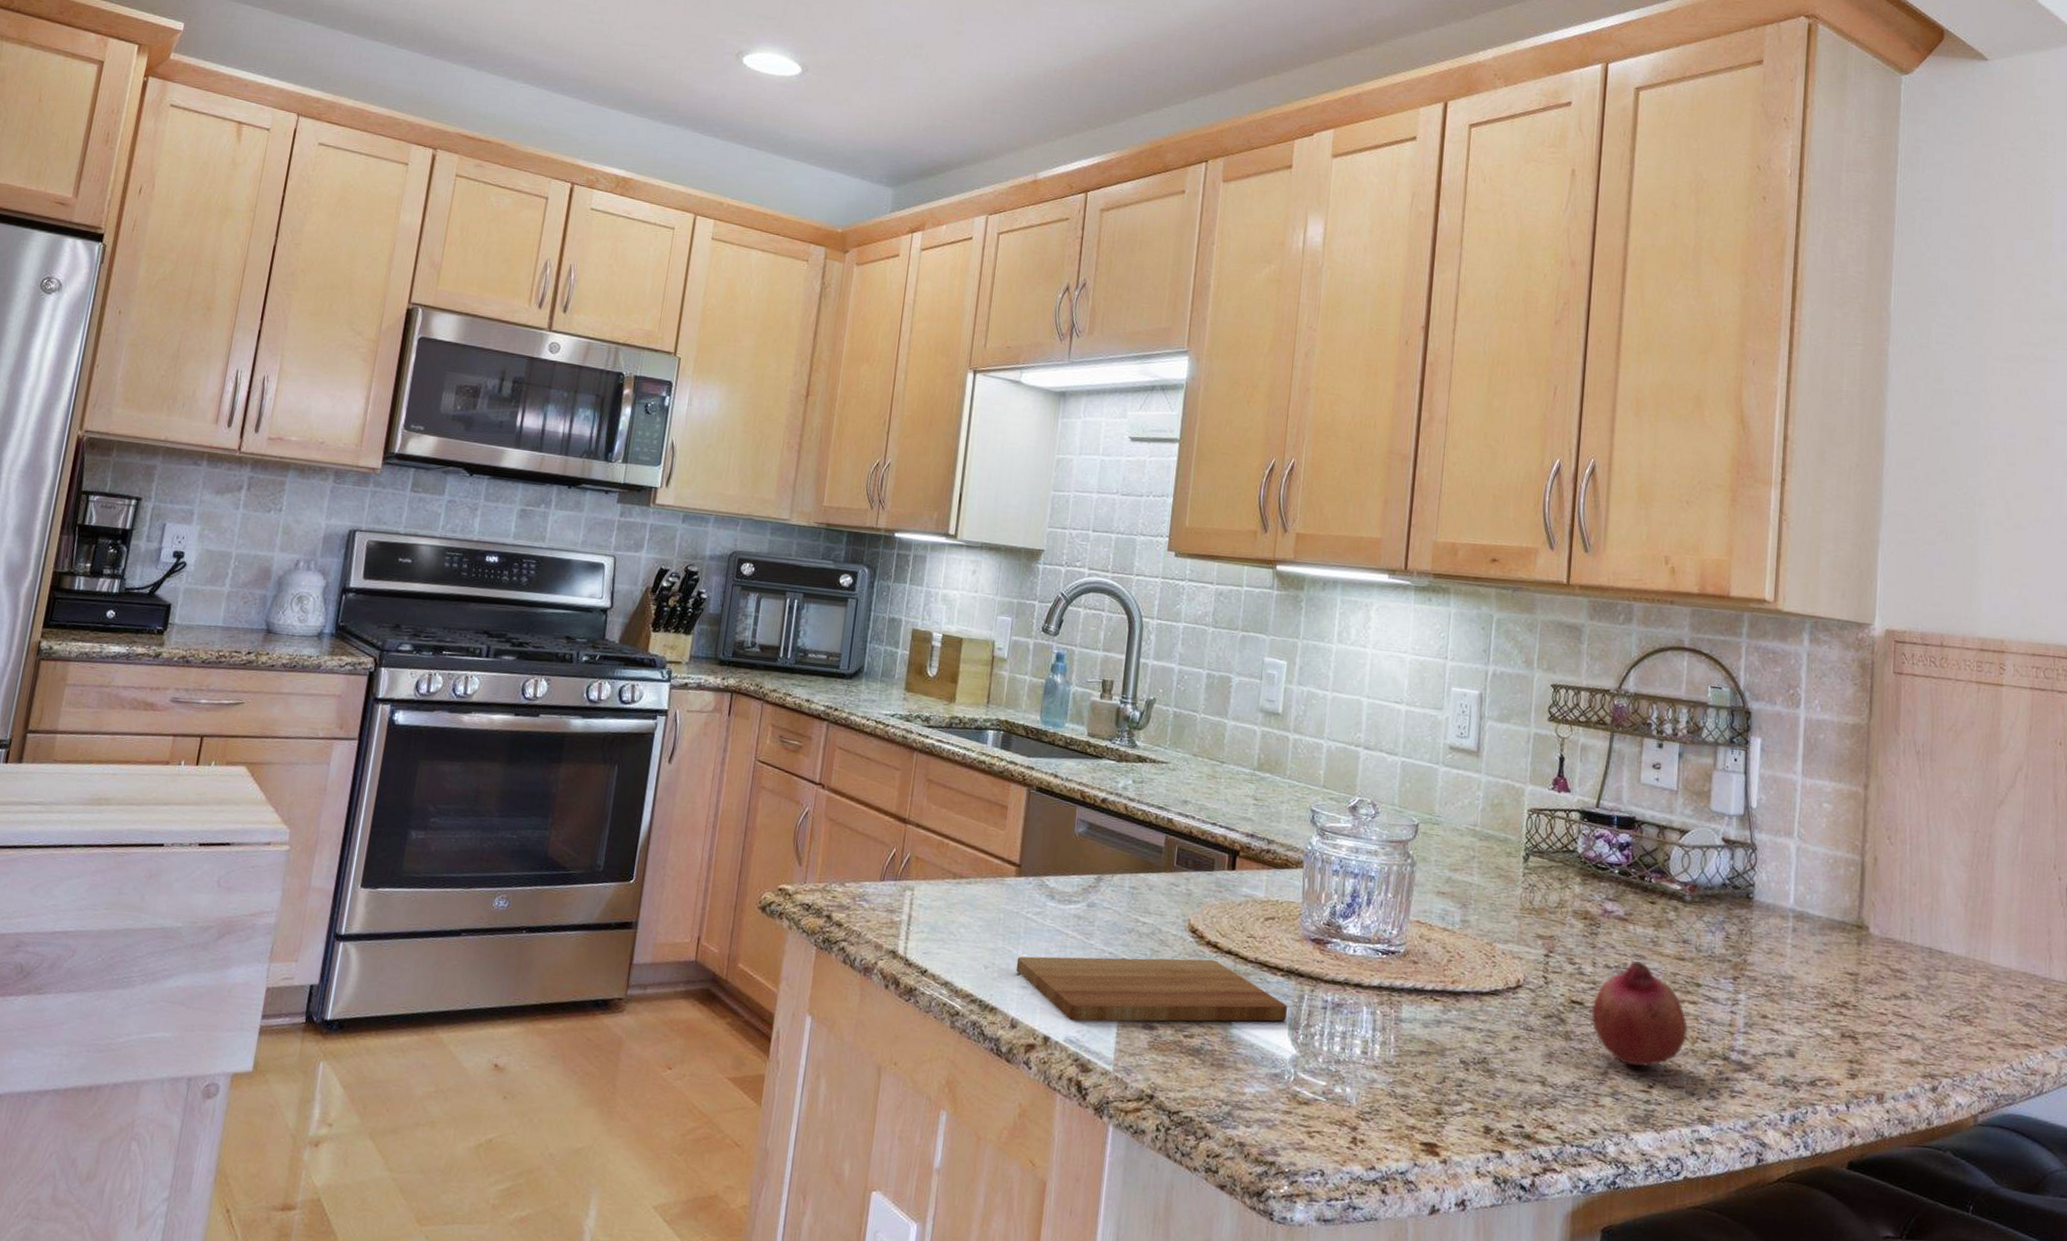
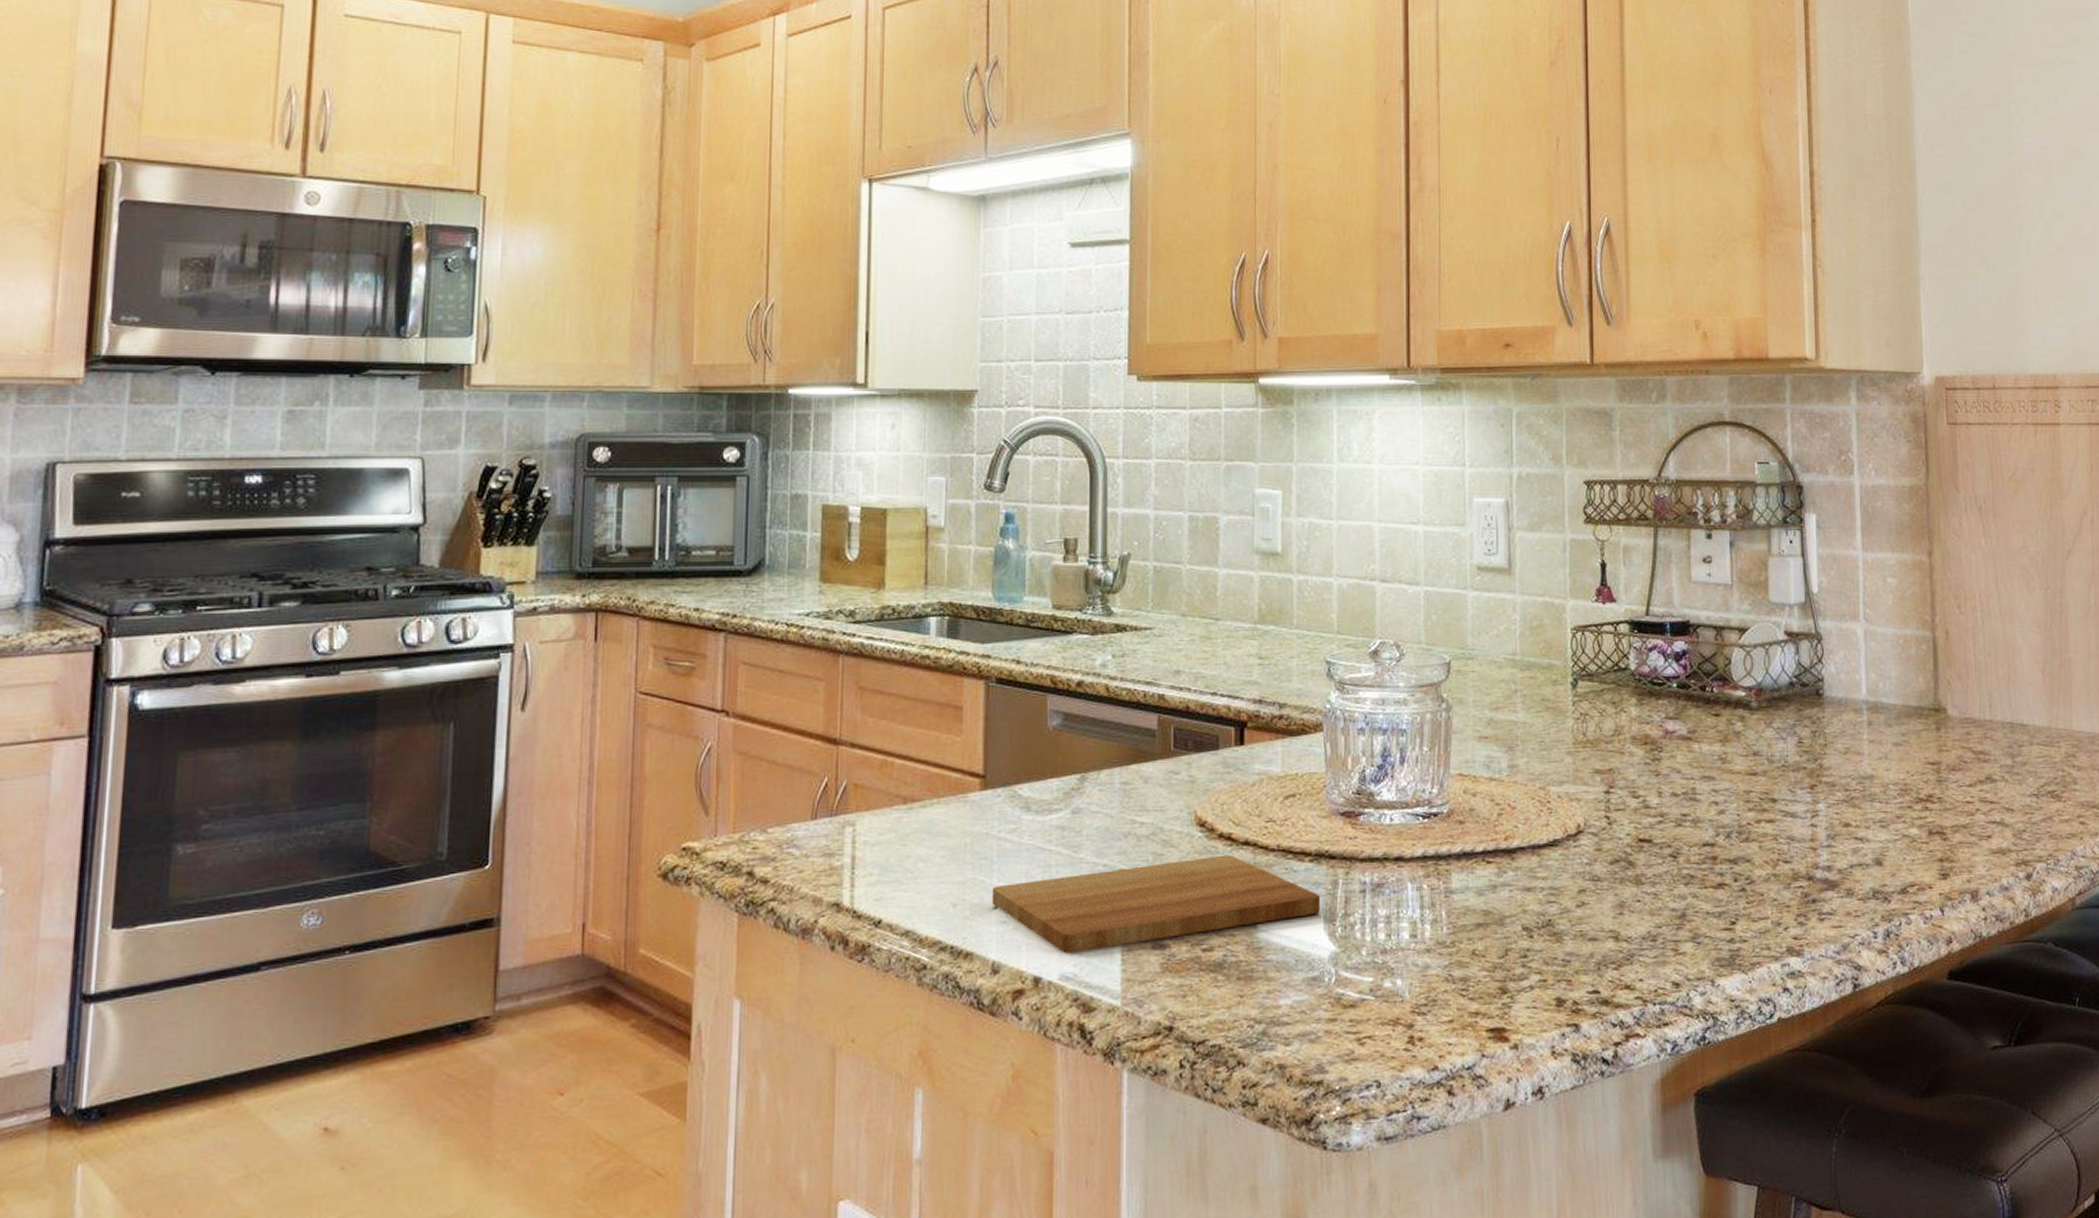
fruit: present [1592,960,1688,1067] -> none [1662,783,1768,903]

